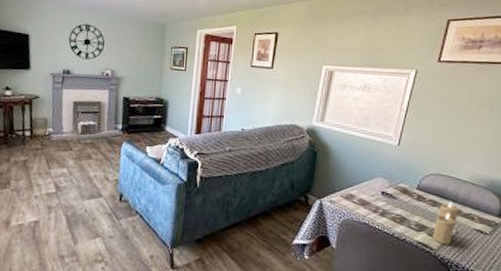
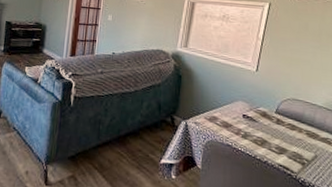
candle: present [433,201,460,245] -> none [293,125,317,169]

